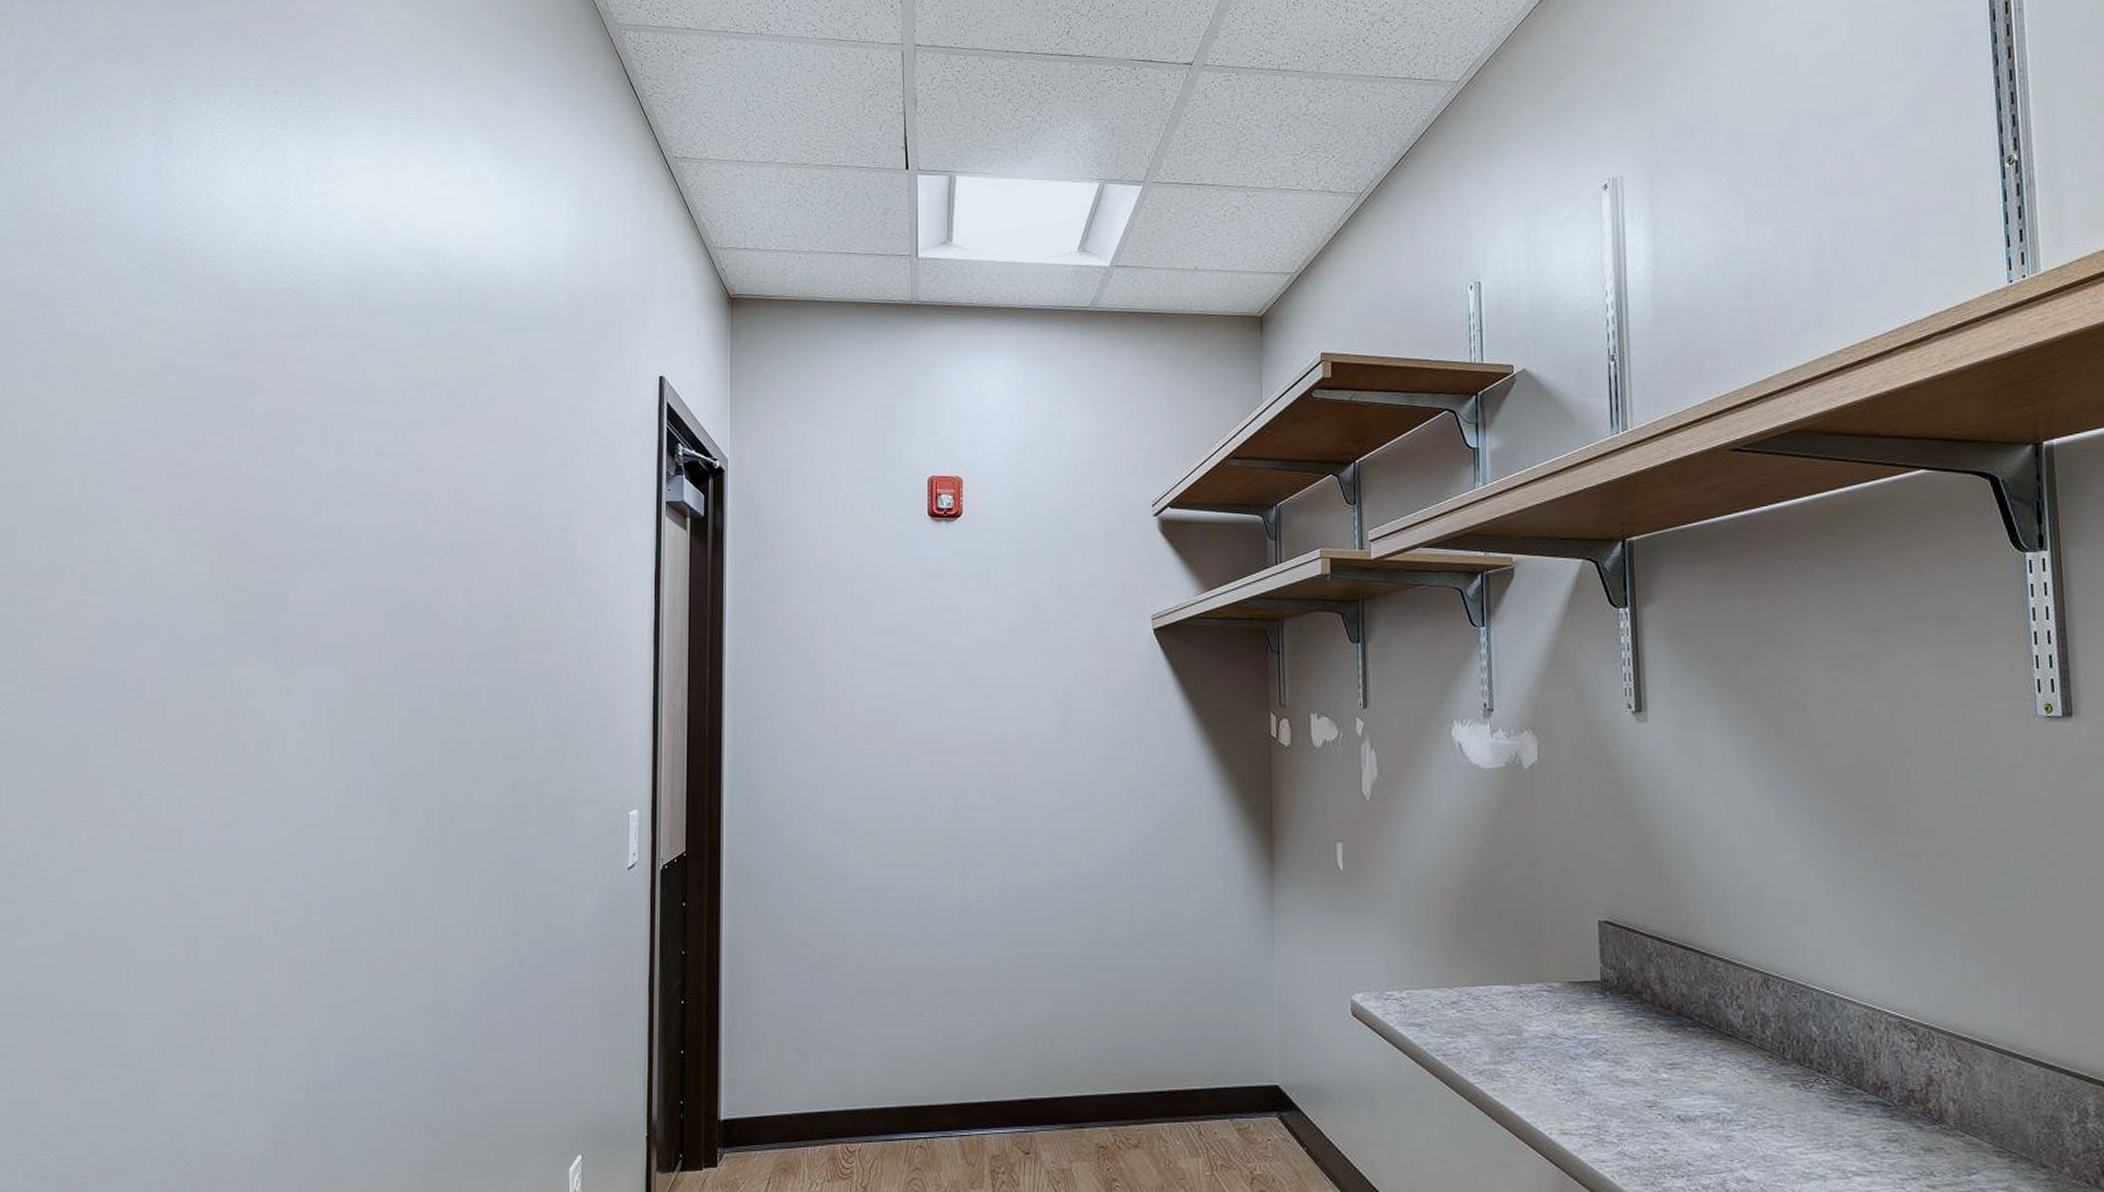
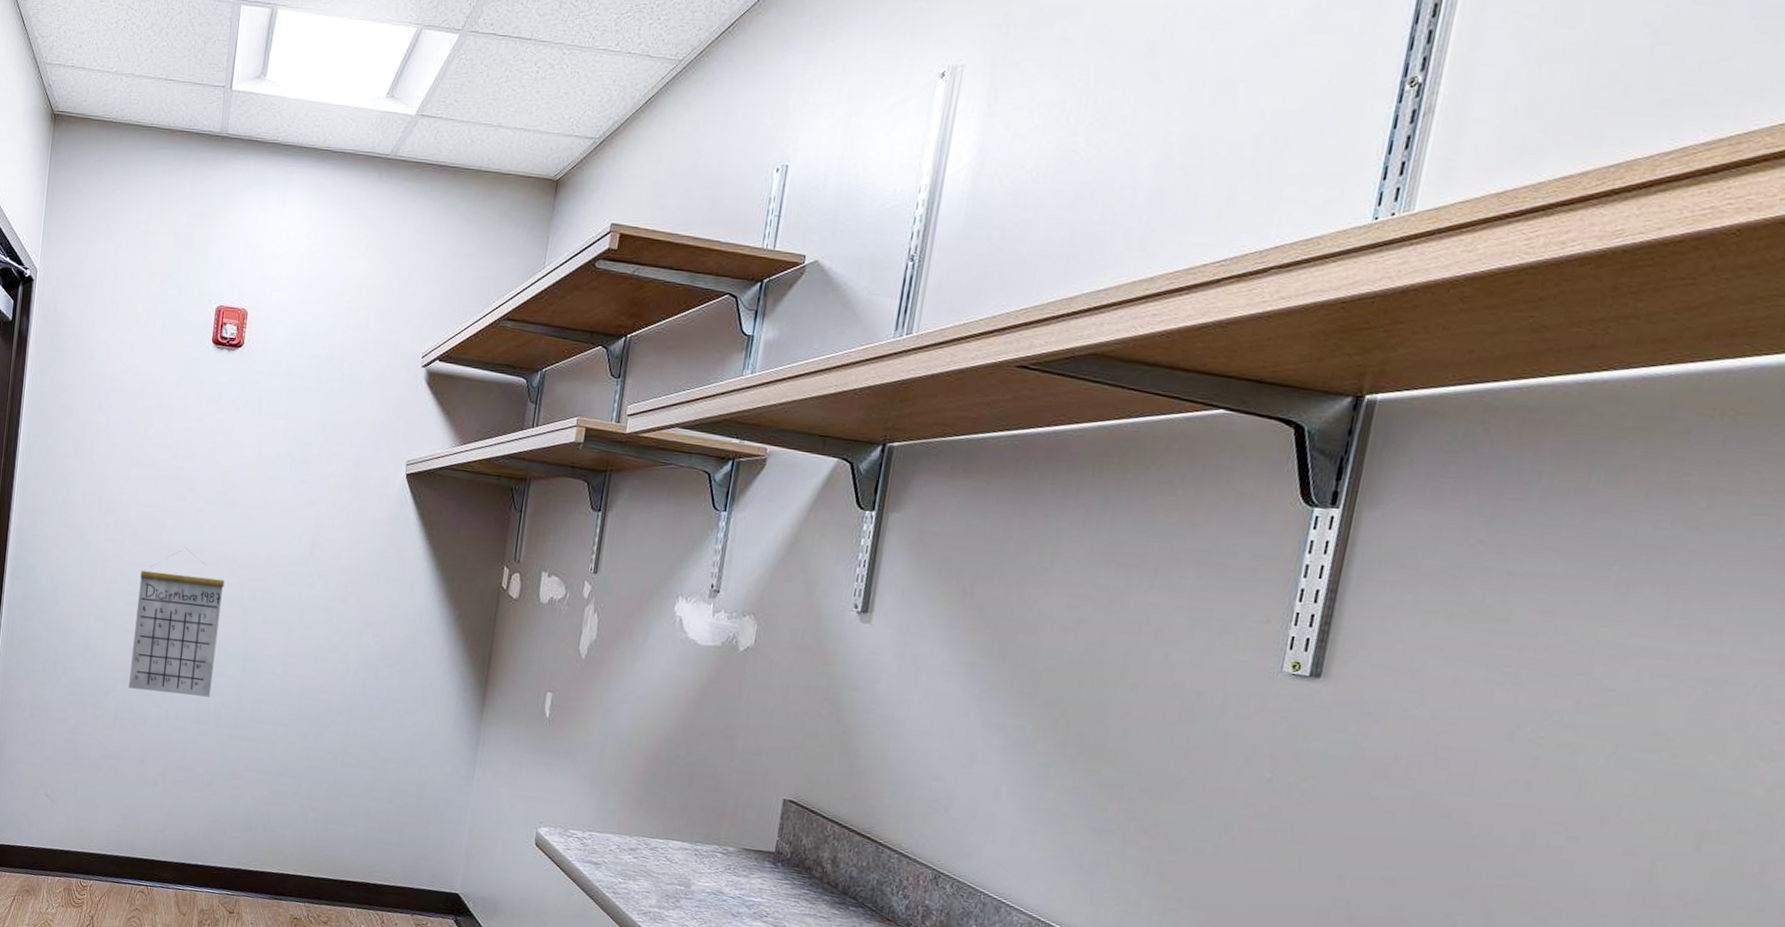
calendar: none [878,739,973,907] -> present [129,547,225,698]

